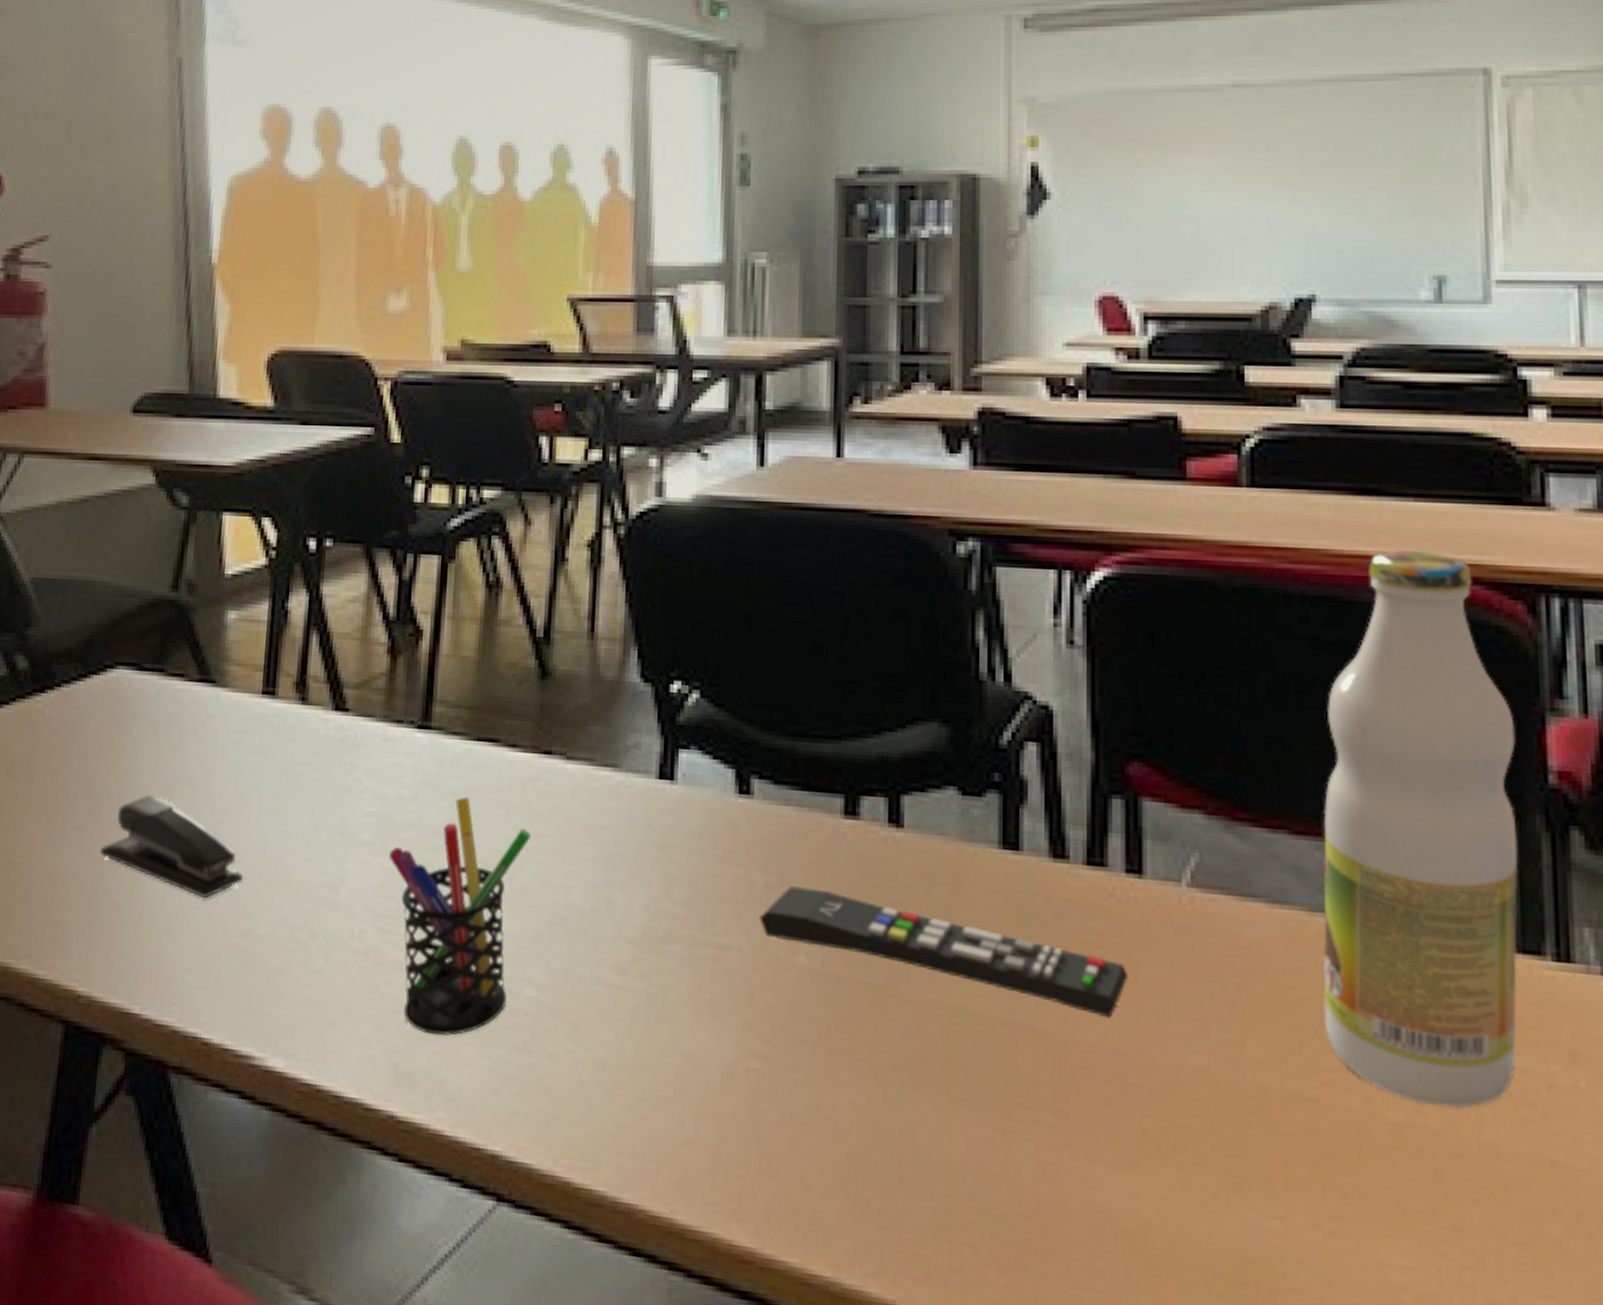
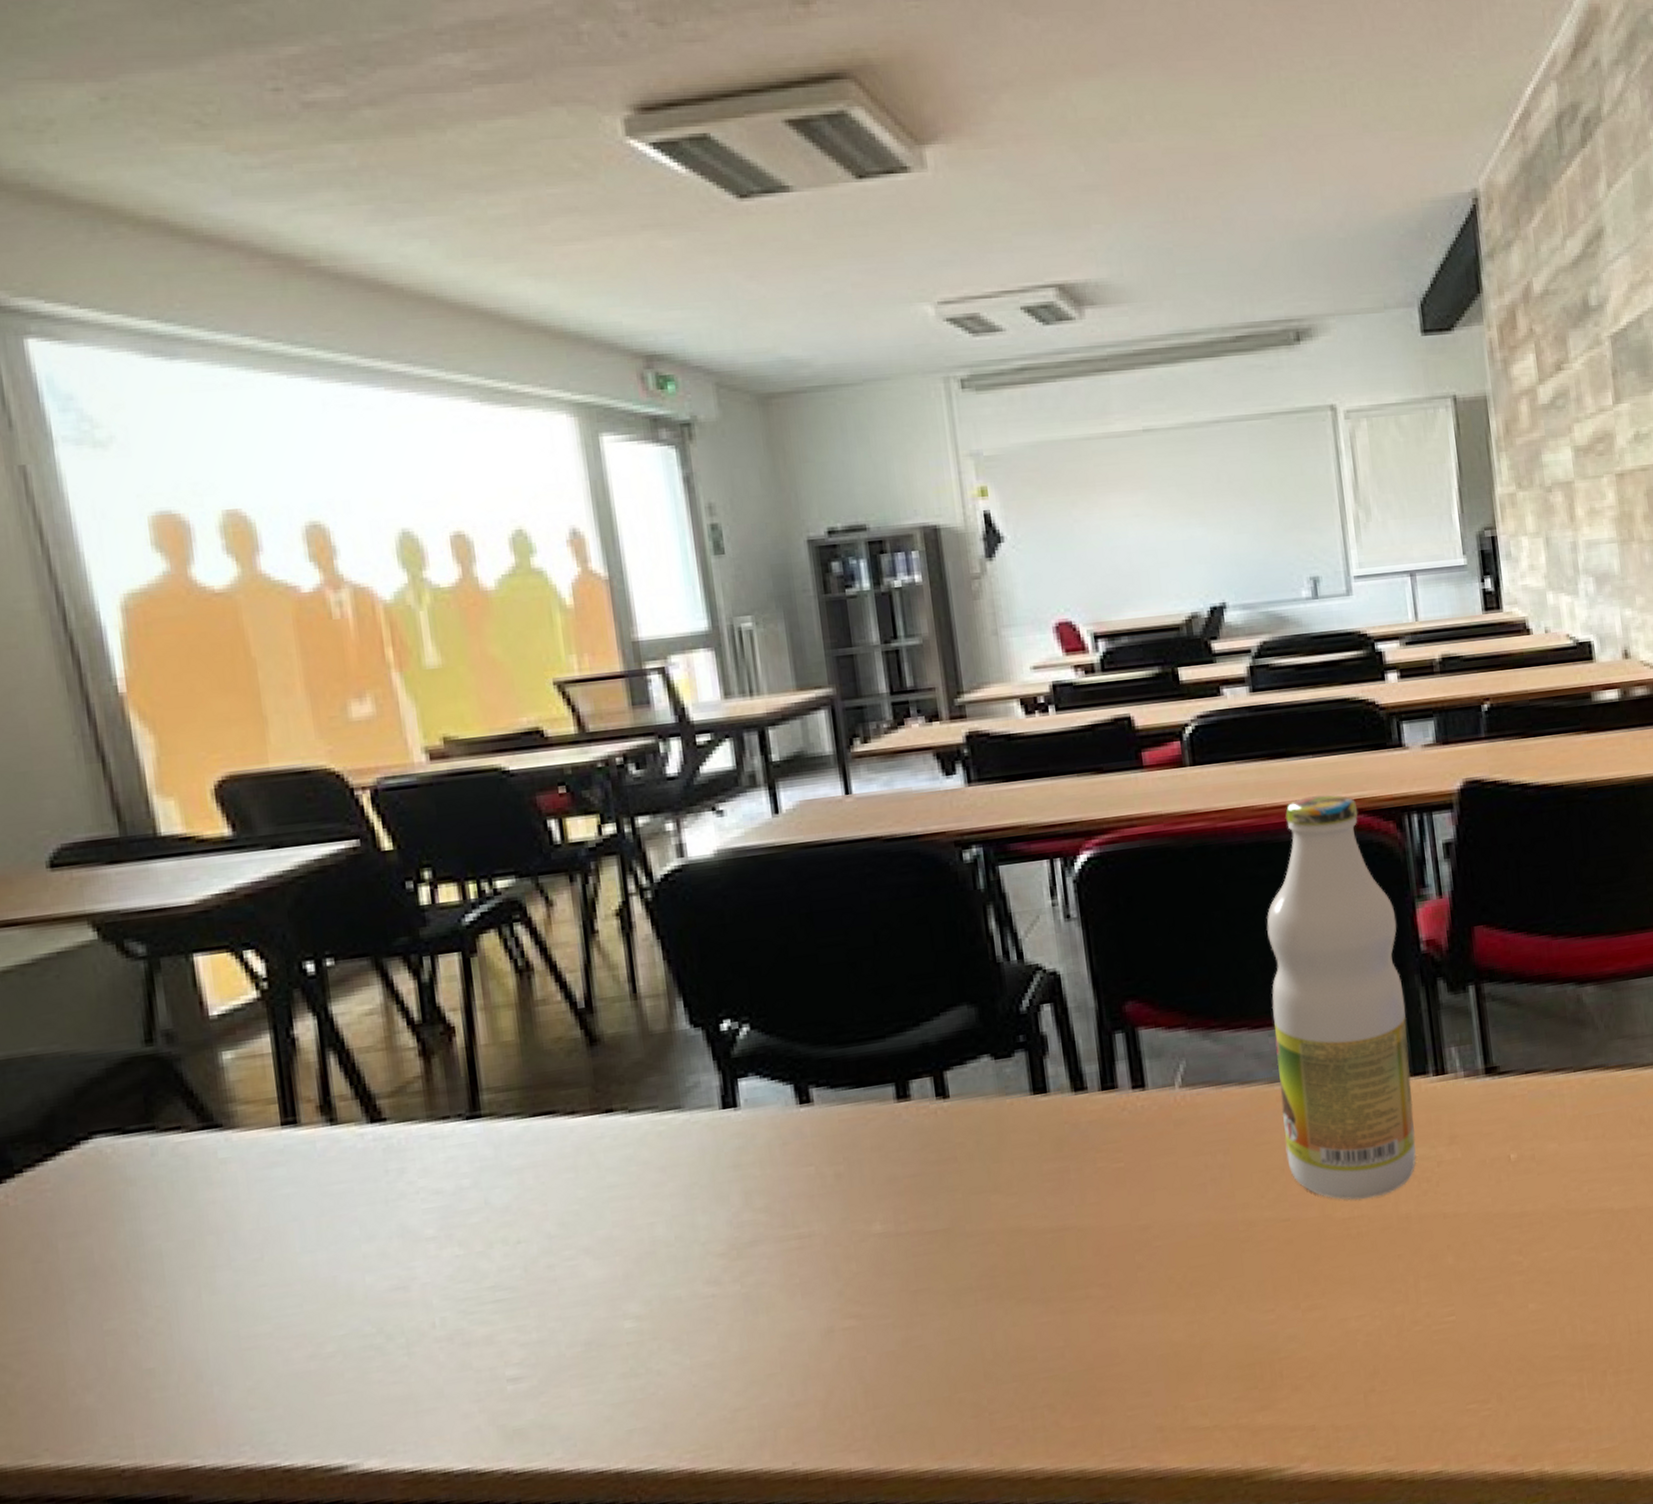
stapler: present [99,794,244,899] -> none [115,1252,298,1338]
pen holder: present [389,797,532,1036] -> none [459,1170,607,1391]
remote control: present [758,885,1128,1019] -> none [833,1159,1144,1217]

